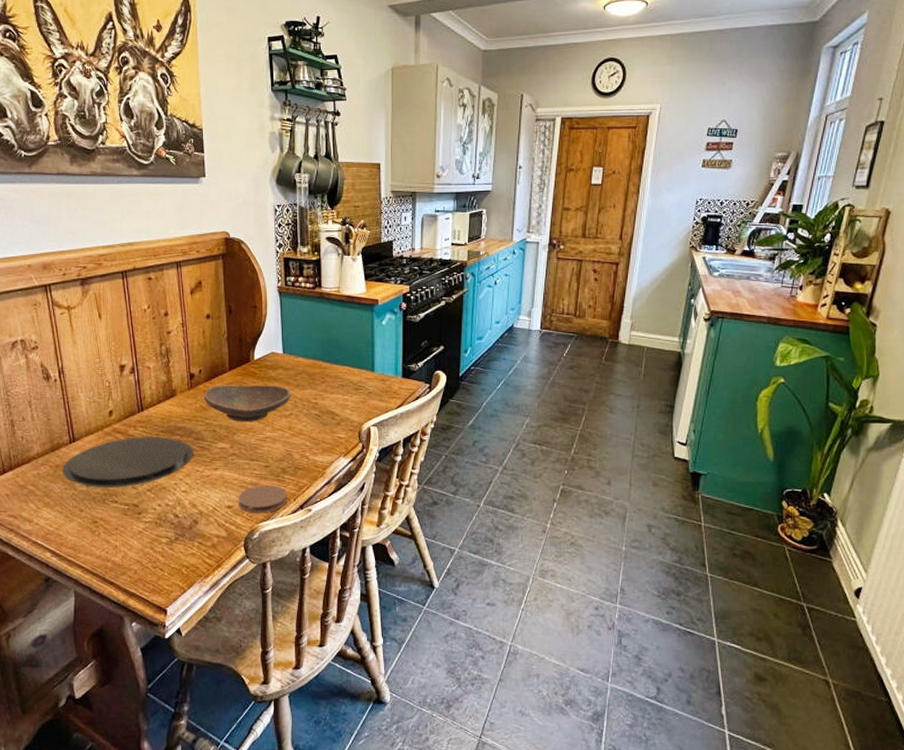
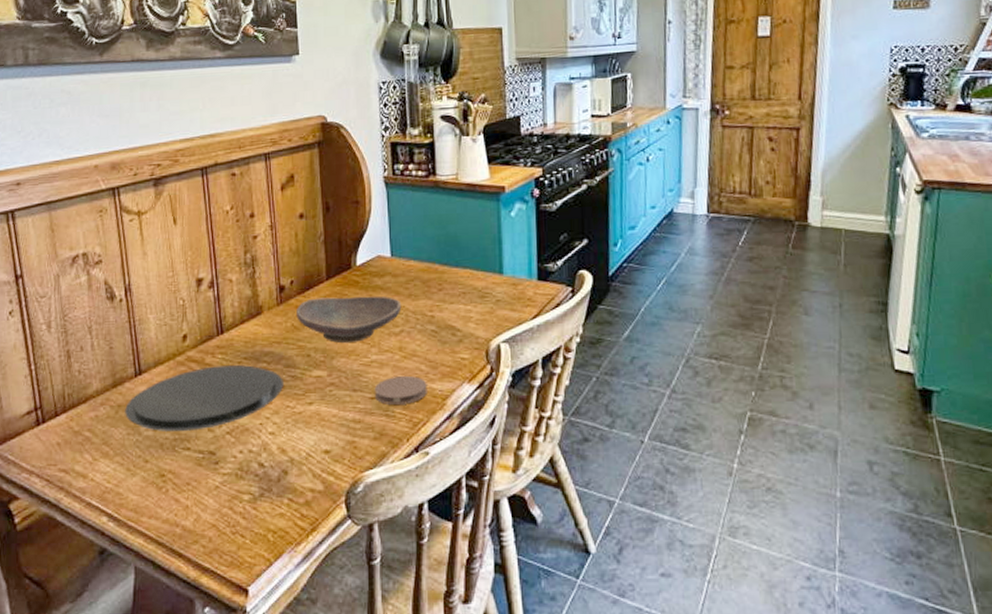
coaster: present [238,485,287,514] -> none [337,422,399,460]
coaster: none [268,449,311,472] -> present [374,375,427,405]

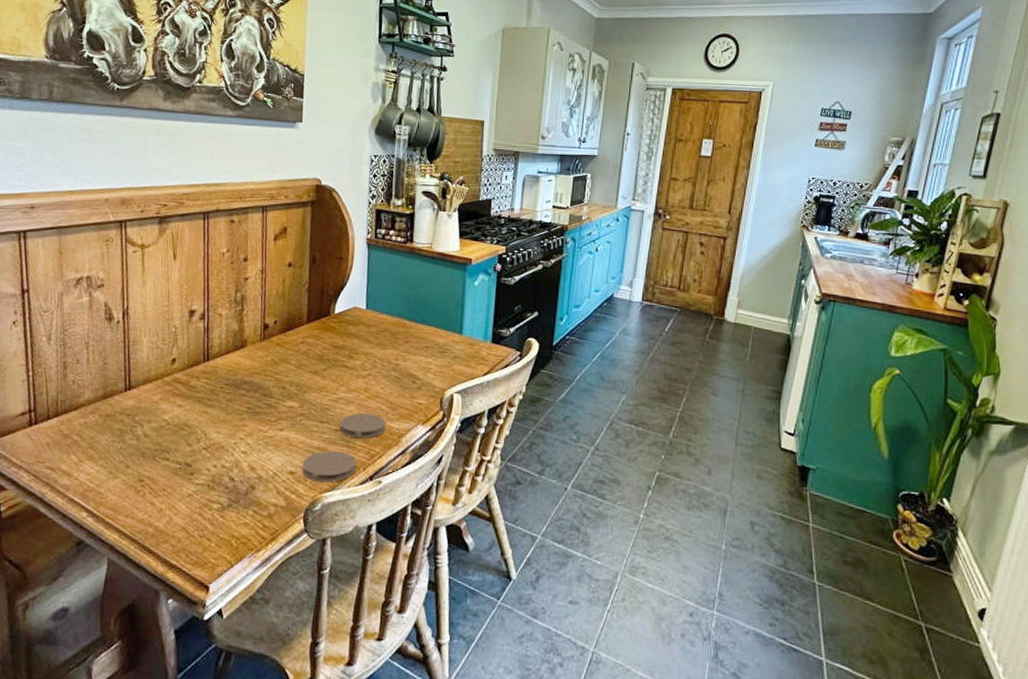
plate: present [125,365,283,431] -> none [112,389,259,444]
decorative bowl: present [296,296,402,344] -> none [276,338,371,381]
coaster: none [337,422,399,460] -> present [302,451,357,483]

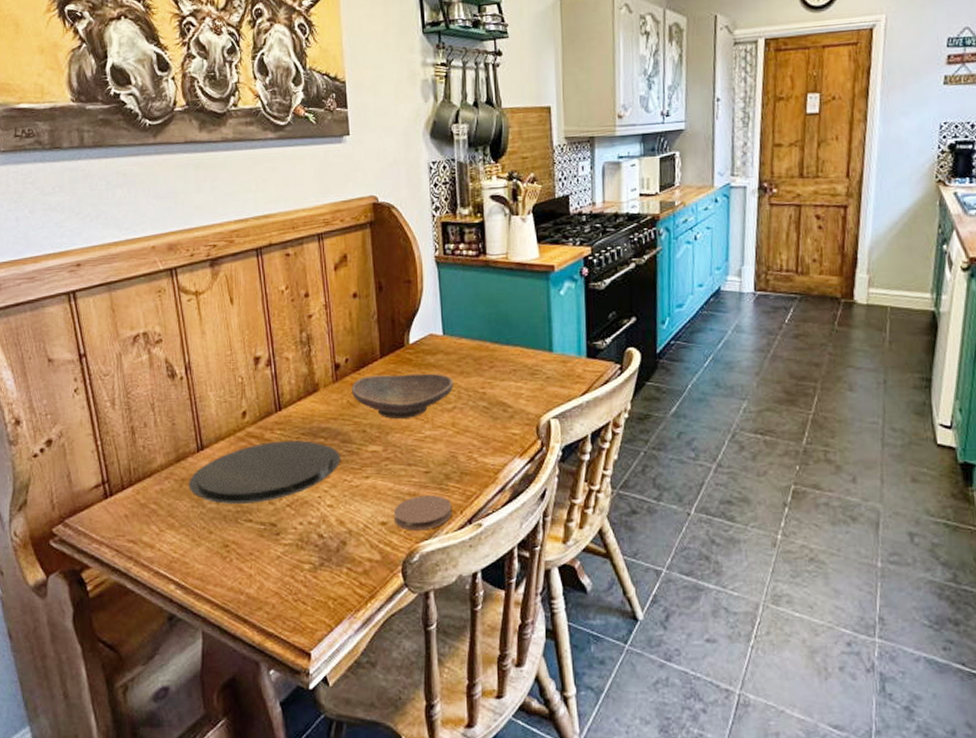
plate: none [112,389,259,444] -> present [189,441,340,504]
decorative bowl: none [276,338,371,381] -> present [352,373,454,420]
coaster: present [339,413,386,438] -> none [428,450,480,478]

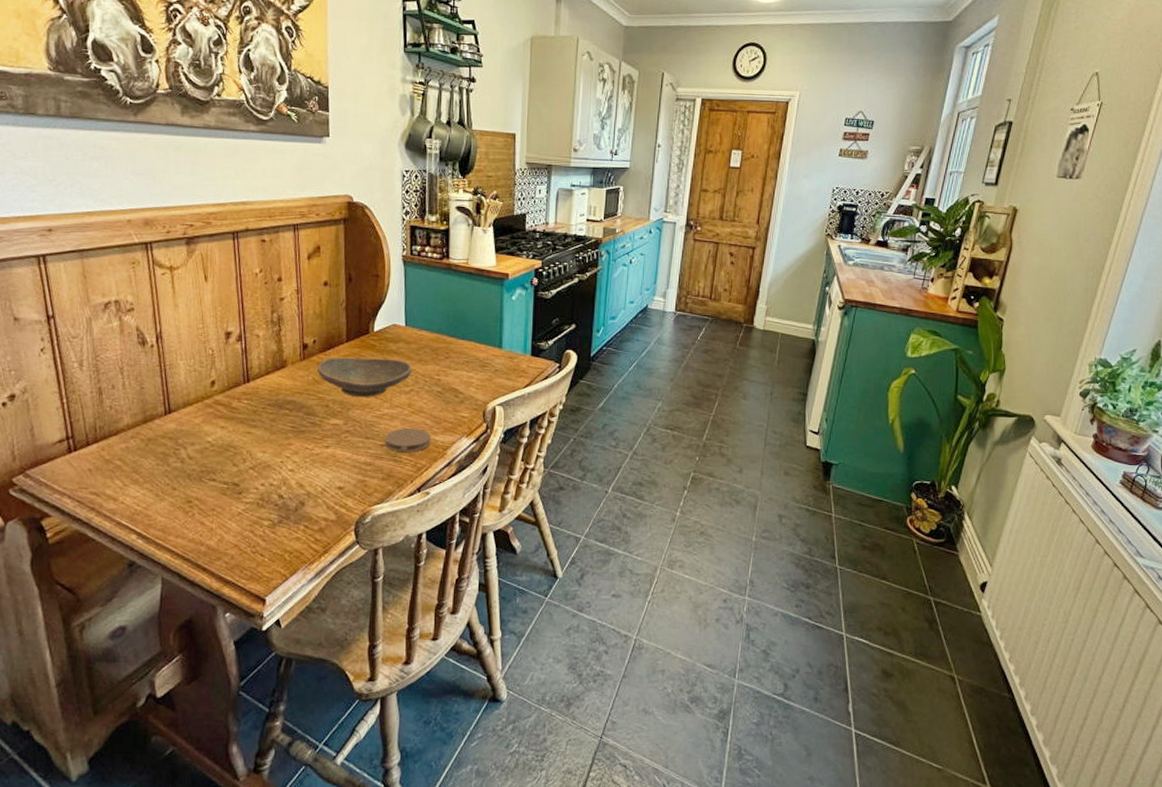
plate: present [189,441,340,504] -> none [155,410,303,465]
coaster: present [393,495,453,531] -> none [350,465,404,496]
coaster: none [428,450,480,478] -> present [384,427,431,452]

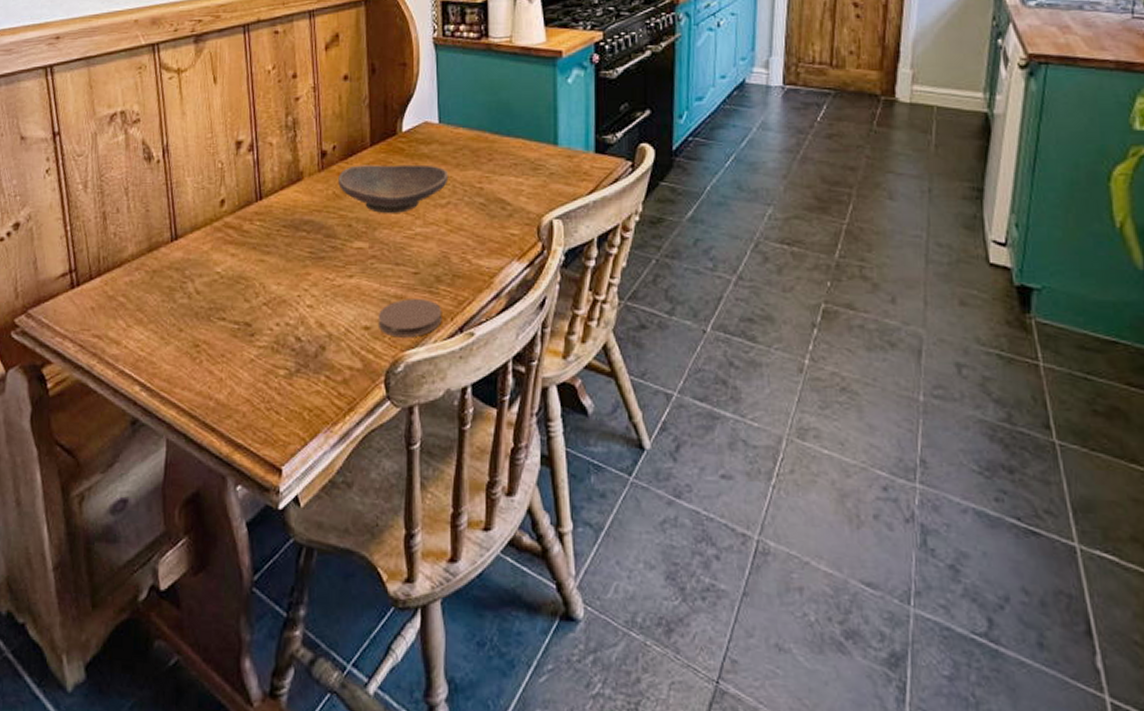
coaster: none [350,465,404,496] -> present [378,299,442,338]
coaster: present [384,427,431,452] -> none [418,250,474,281]

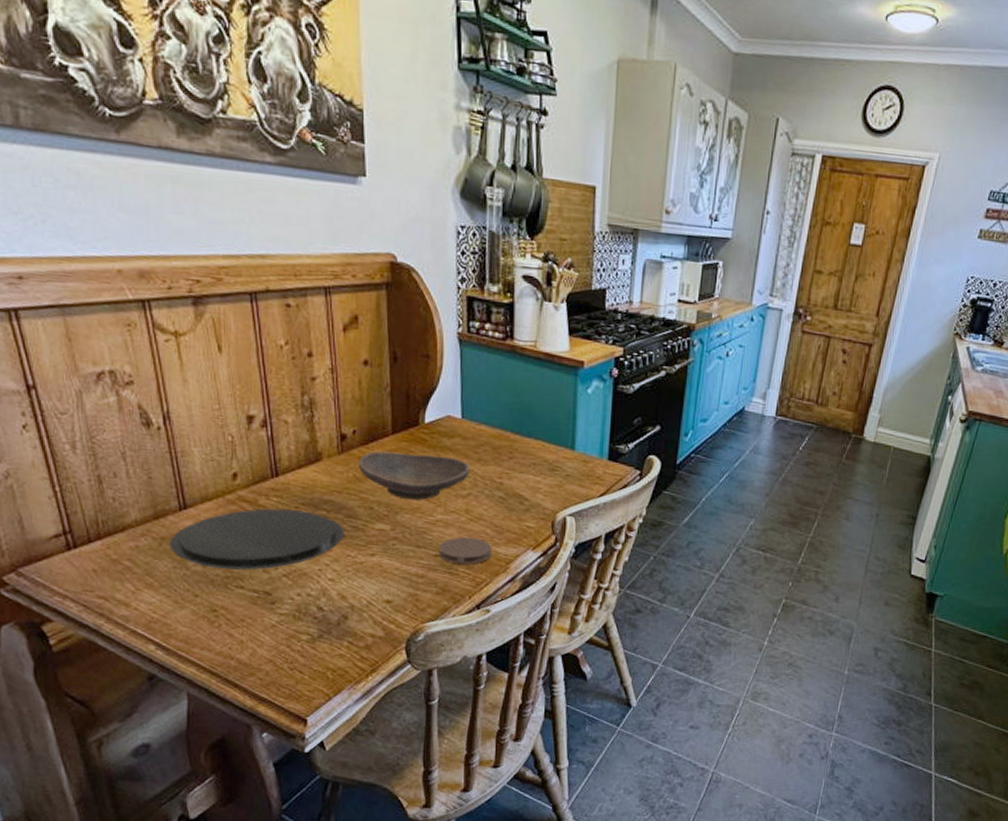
plate: none [160,233,323,300] -> present [169,508,344,570]
coaster: present [378,299,442,338] -> none [399,578,461,612]
coaster: none [418,250,474,281] -> present [438,537,492,565]

